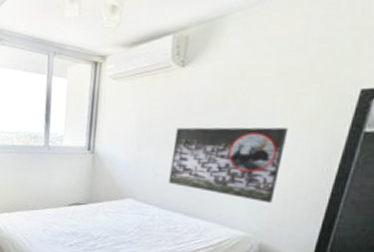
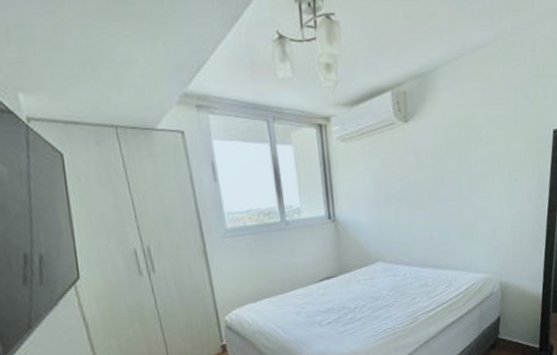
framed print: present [169,127,289,204] -> none [411,171,506,244]

